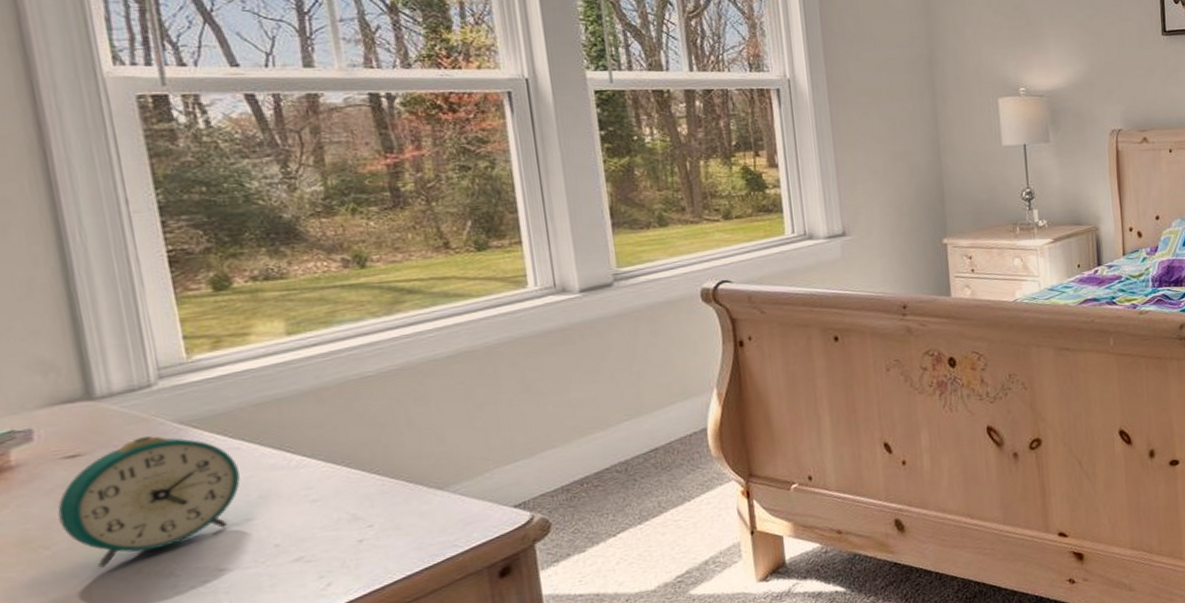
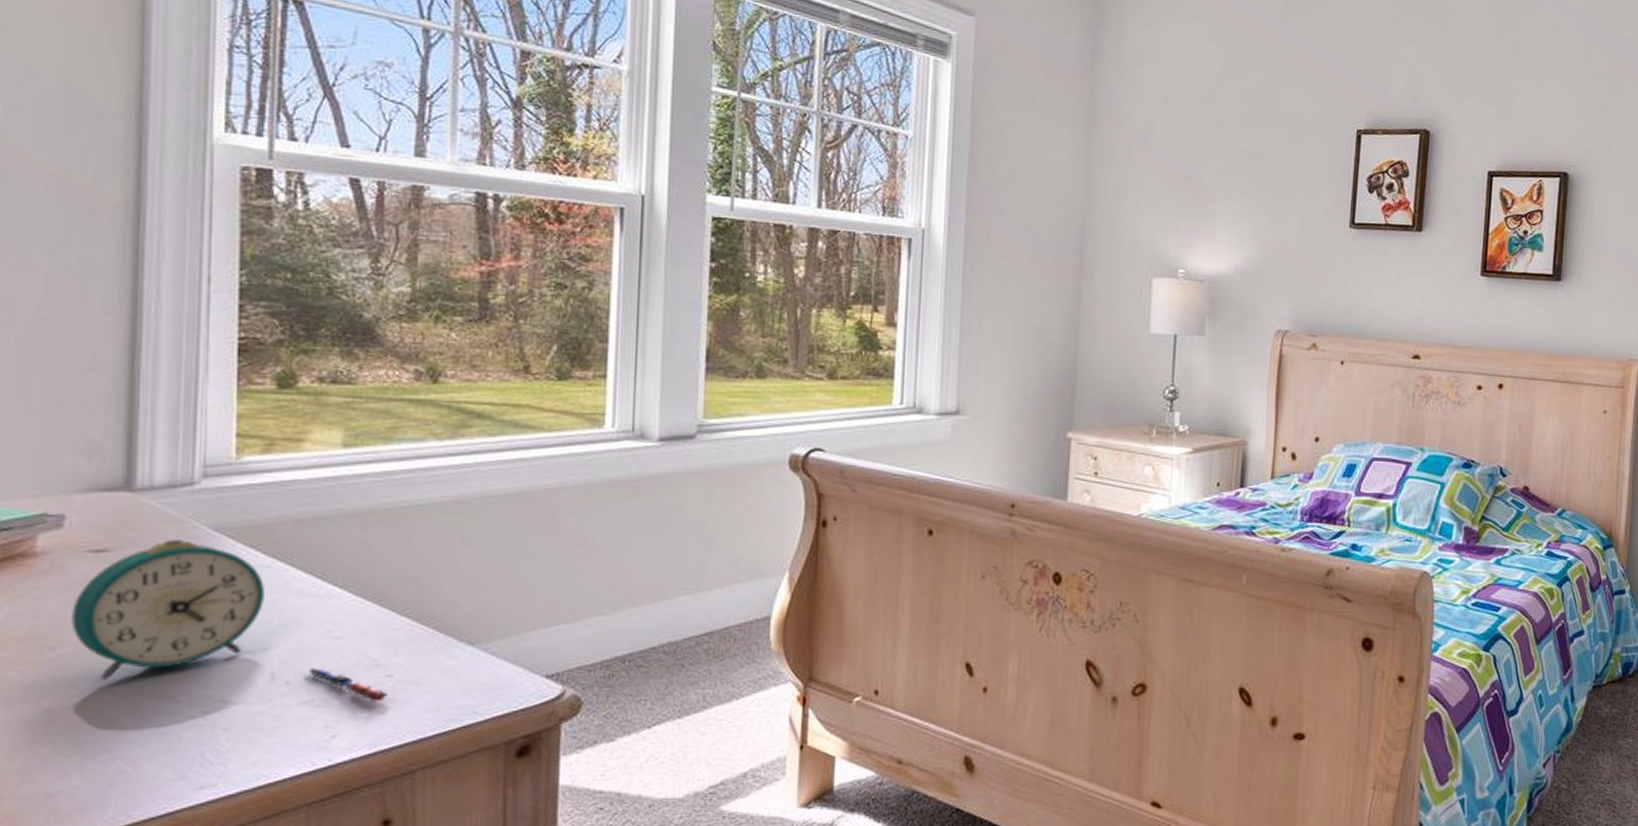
pen: none [290,528,373,551] -> present [304,666,389,702]

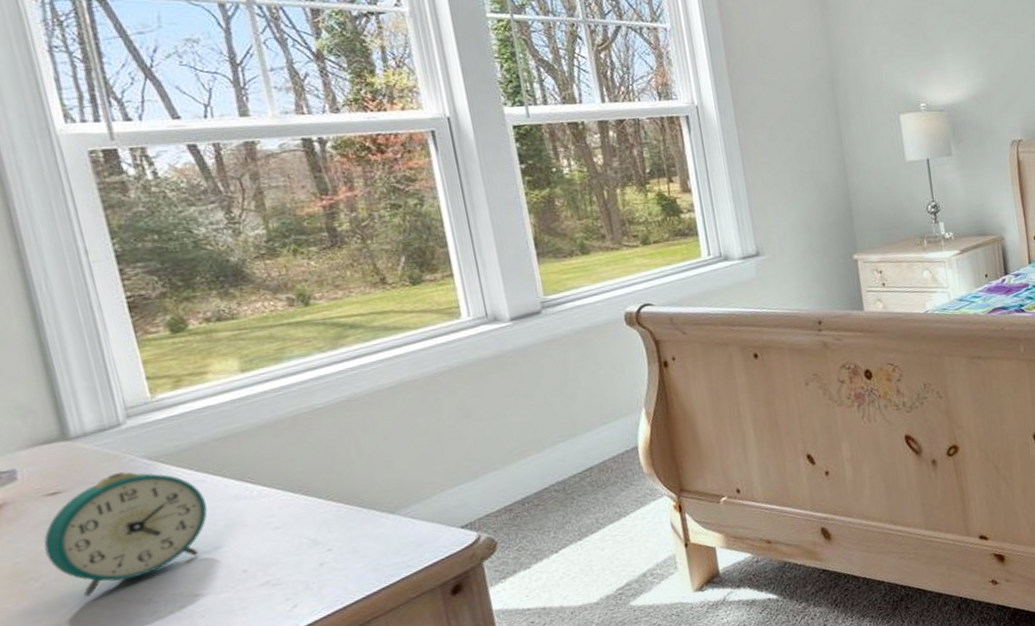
pen: present [304,666,389,702] -> none [256,554,333,574]

